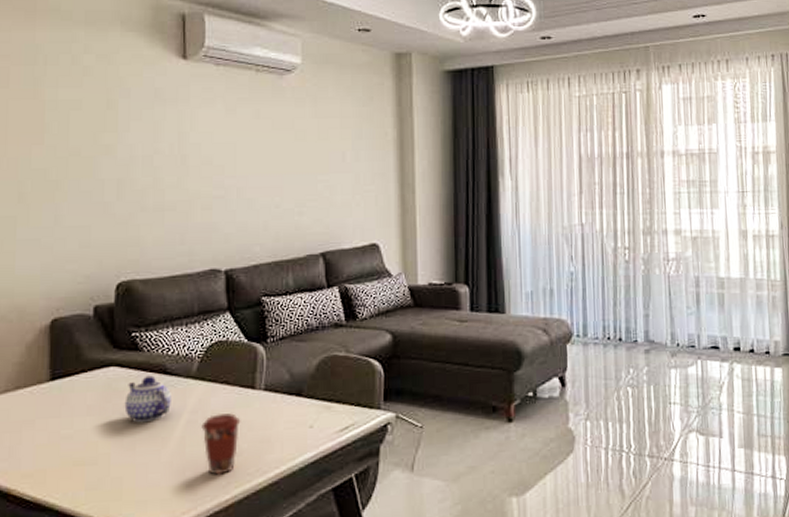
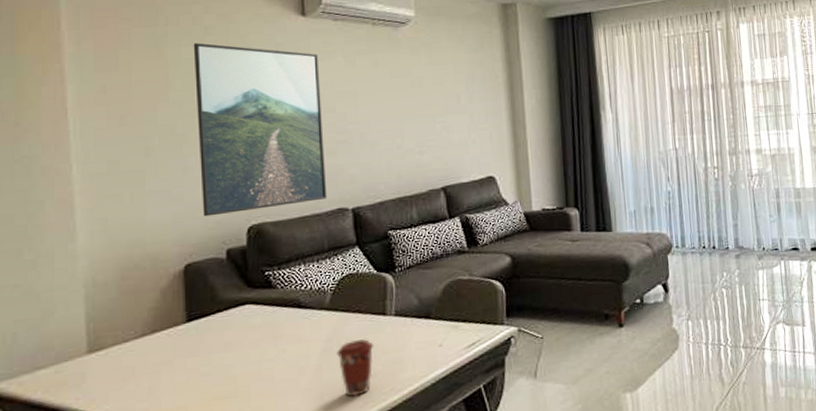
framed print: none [70,84,200,270] -> present [193,42,328,217]
teapot: present [124,375,171,423] -> none [261,310,307,355]

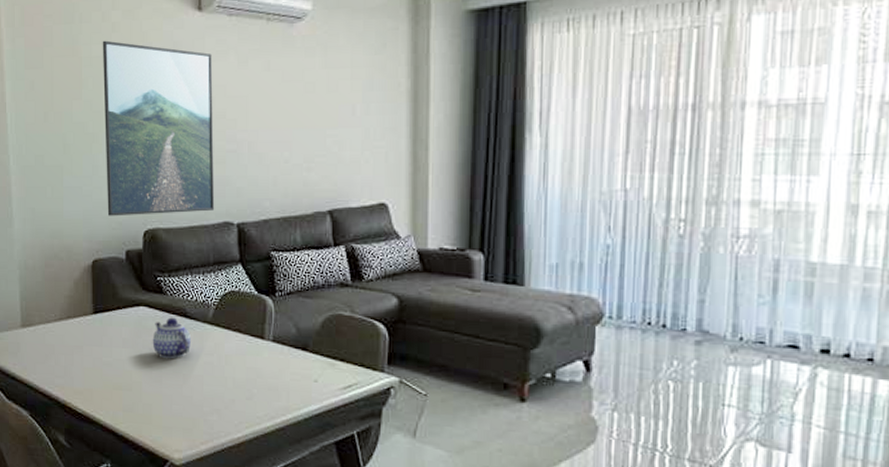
teapot: none [261,310,307,355] -> present [152,317,191,359]
coffee cup: present [337,339,374,397] -> none [217,359,251,414]

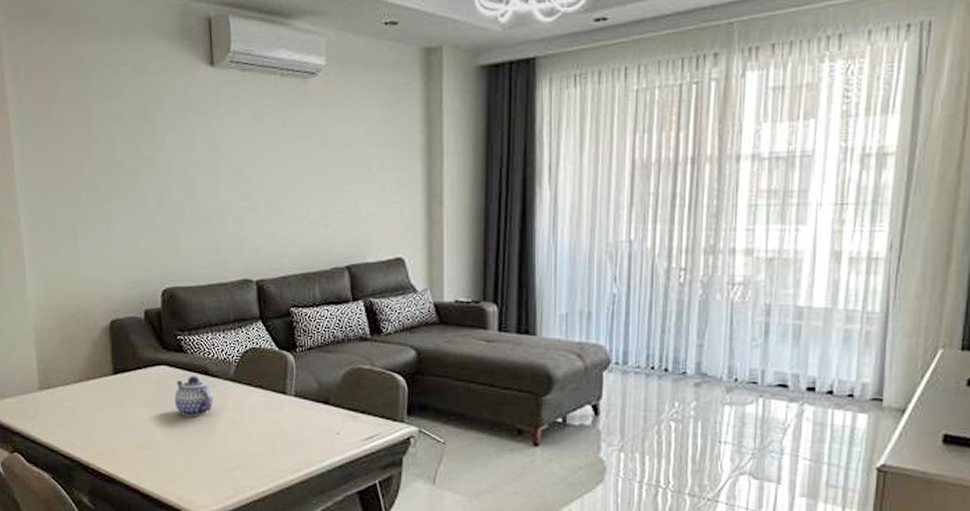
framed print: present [102,40,215,216] -> none [112,96,233,276]

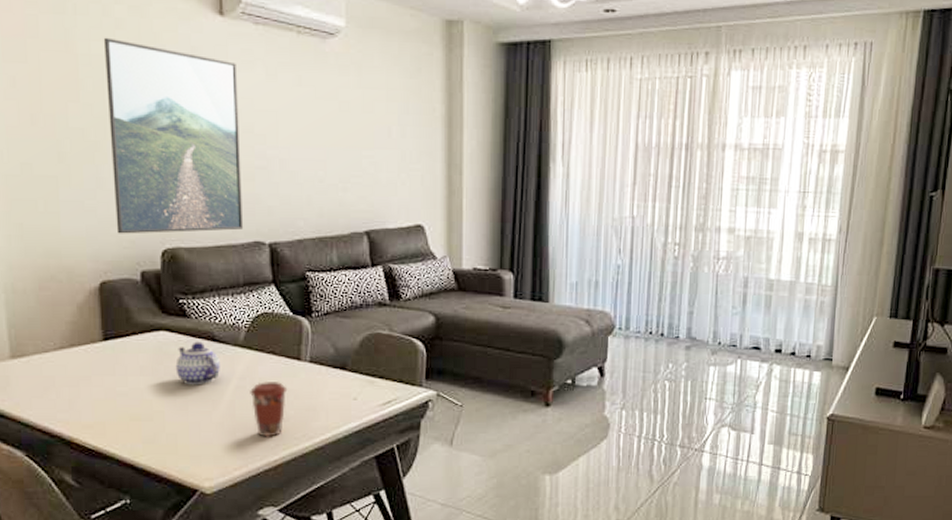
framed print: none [112,96,233,276] -> present [103,37,244,234]
coffee cup: none [240,415,274,469] -> present [250,382,288,437]

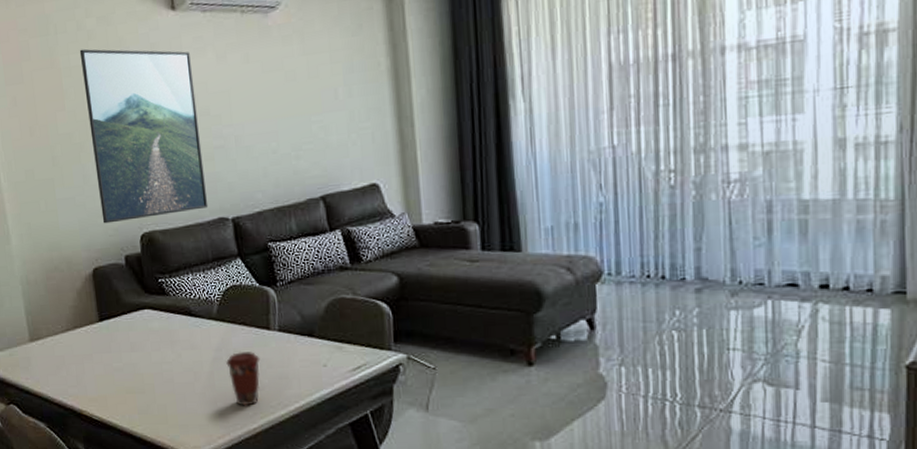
teapot: present [175,341,220,385] -> none [160,317,199,359]

